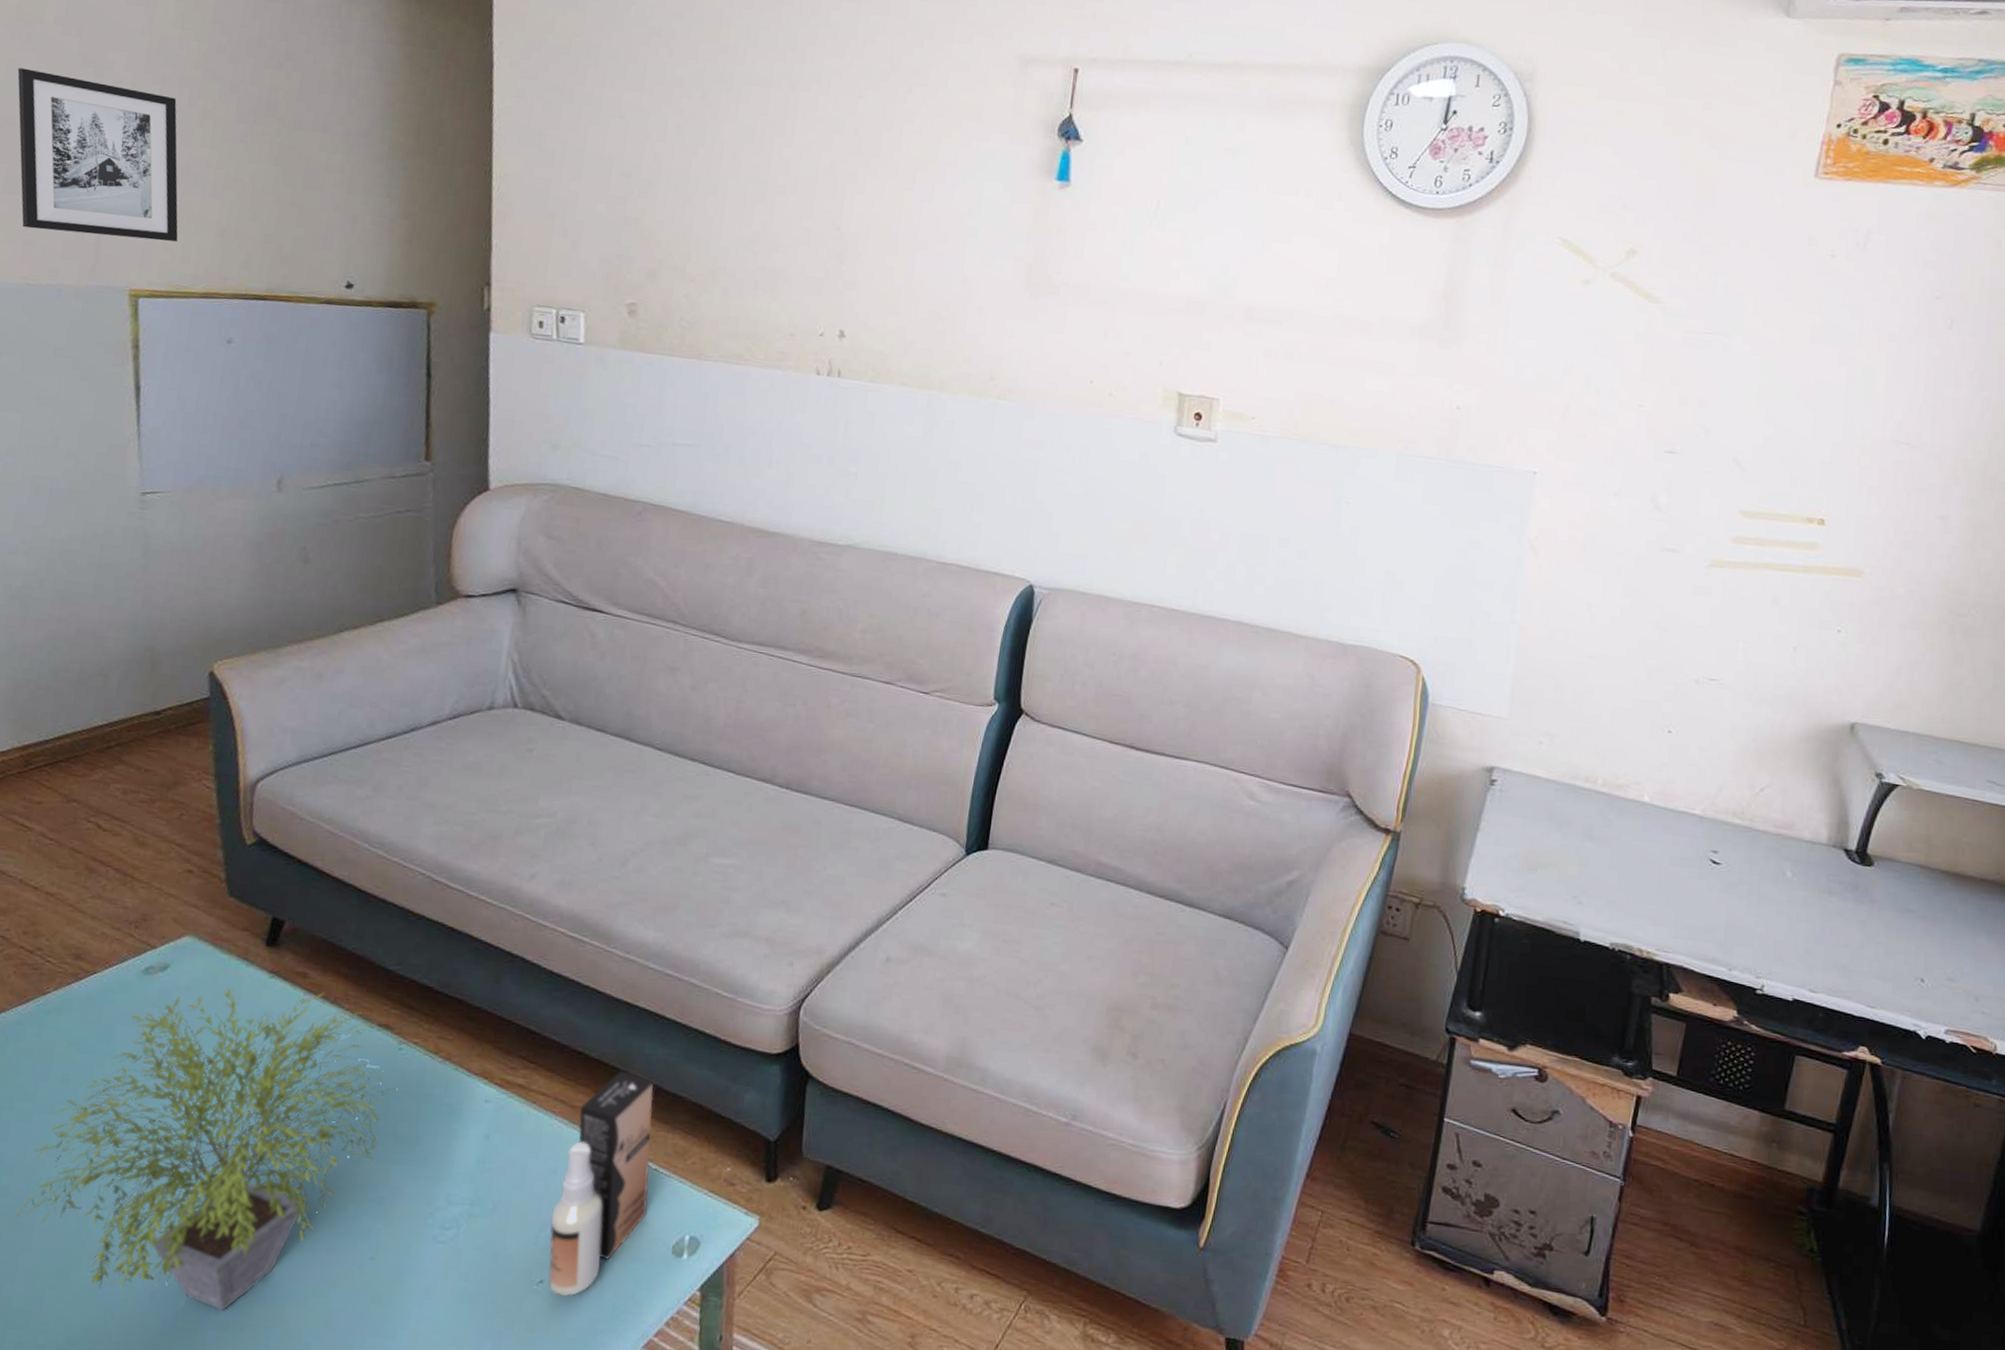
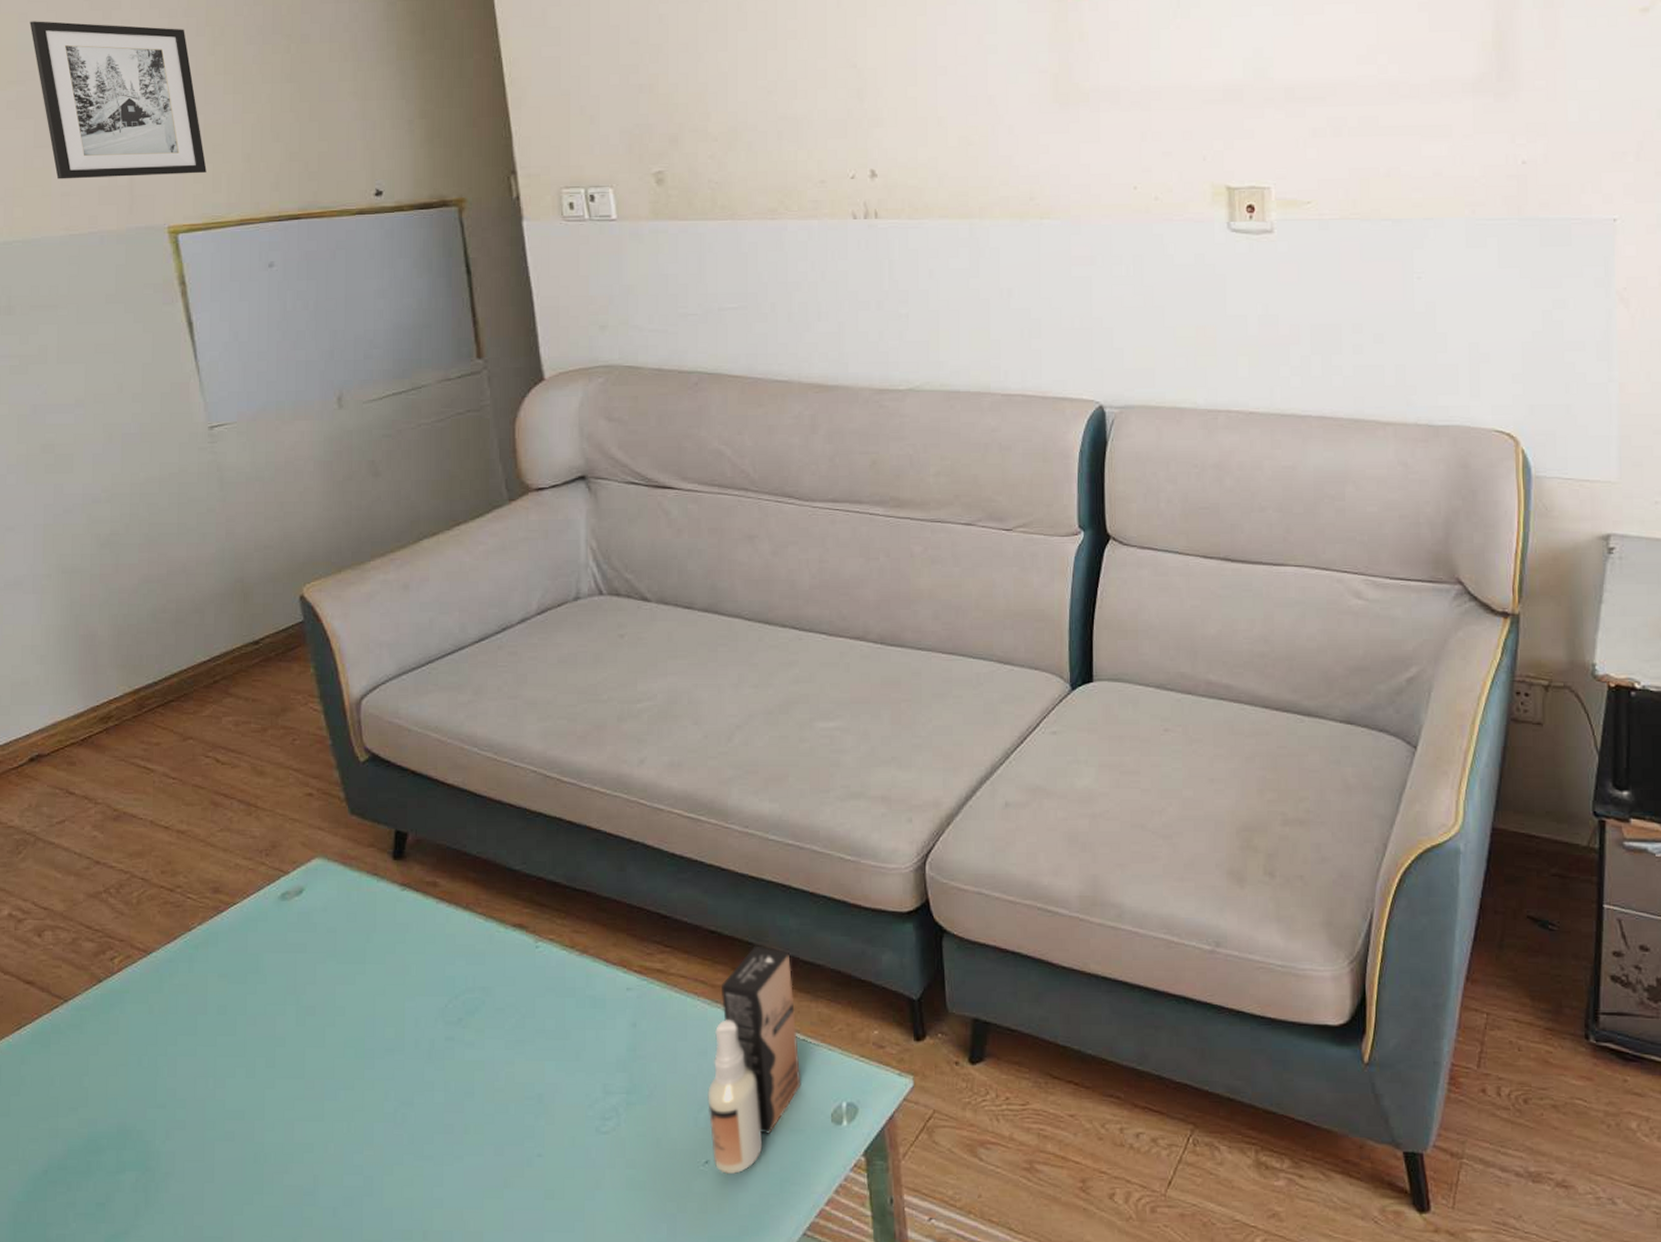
potted plant: present [13,987,397,1311] -> none [192,898,539,1220]

